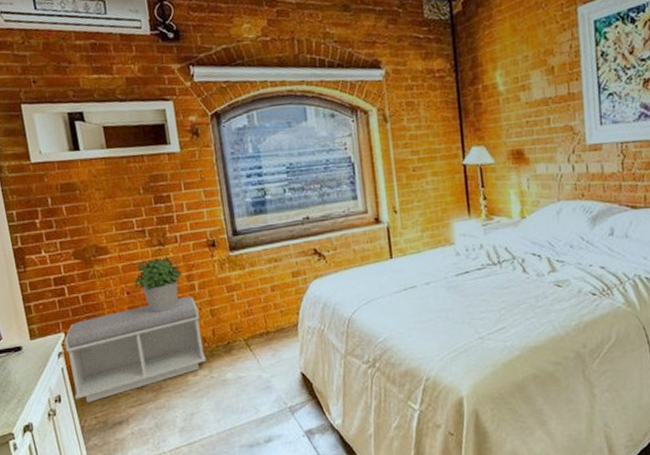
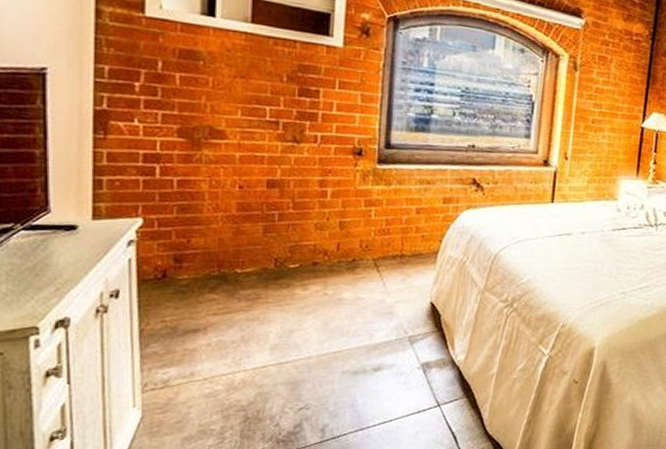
bench: present [64,296,207,403] -> none [138,202,325,304]
potted plant: present [133,255,183,313] -> none [250,154,315,215]

